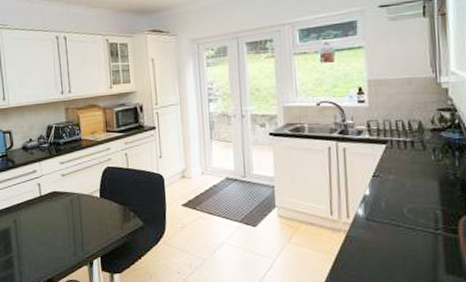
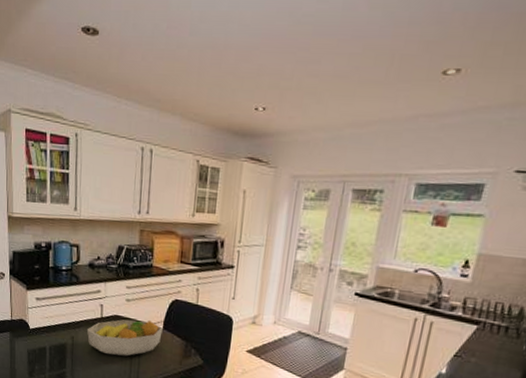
fruit bowl: none [27,191,100,232] -> present [86,319,163,357]

